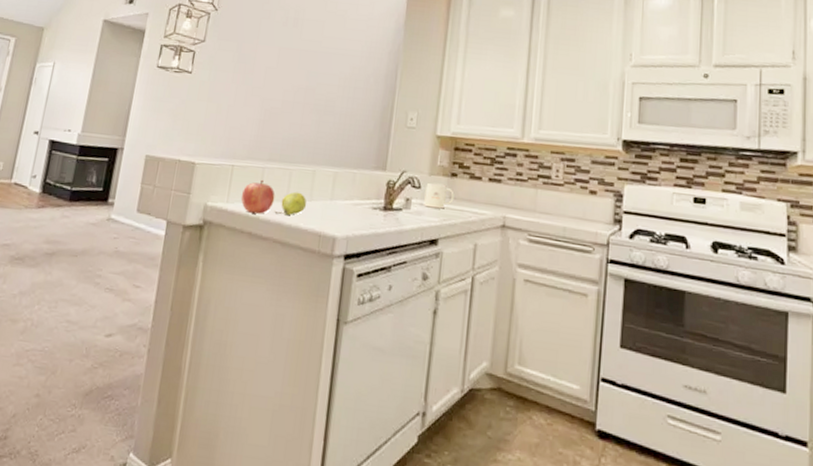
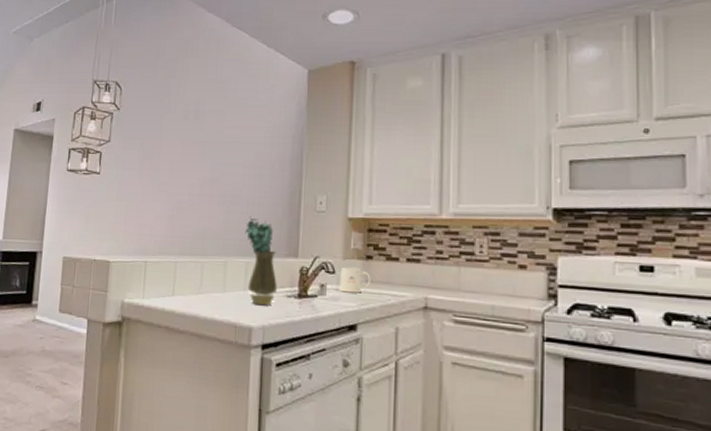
fruit: present [240,179,276,214] -> none [155,273,189,308]
fruit: present [274,192,307,215] -> none [189,284,221,308]
vase: none [334,127,365,217] -> present [245,216,278,306]

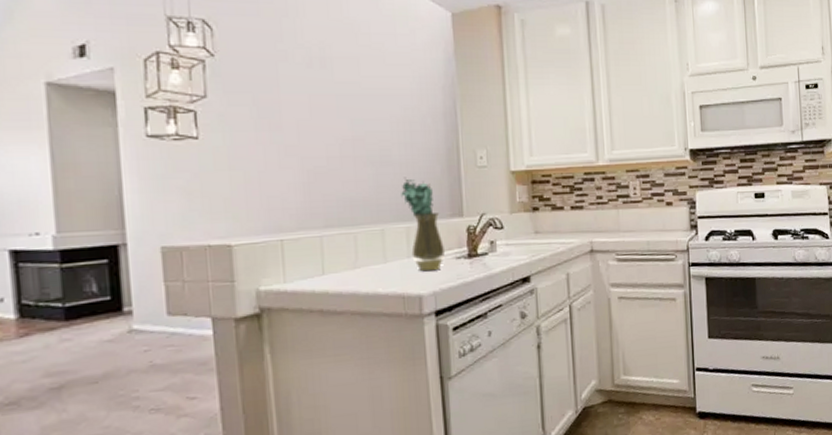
mug: present [340,266,371,293] -> none [508,220,539,247]

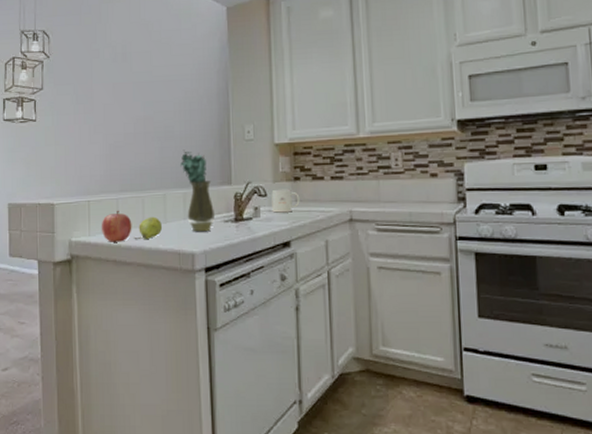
fruit: none [300,249,343,289] -> present [101,210,132,242]
fruit: none [345,256,382,285] -> present [134,216,163,240]
mug: none [508,220,539,247] -> present [271,189,300,213]

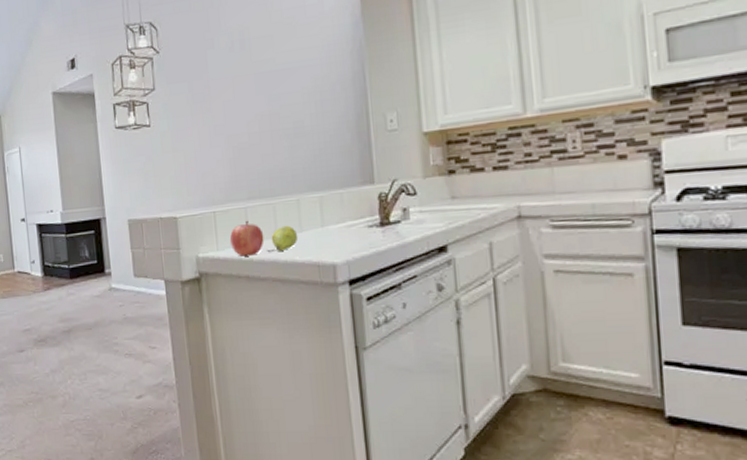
vase: present [180,149,216,232] -> none [314,146,358,240]
mug: present [271,189,300,213] -> none [422,184,457,214]

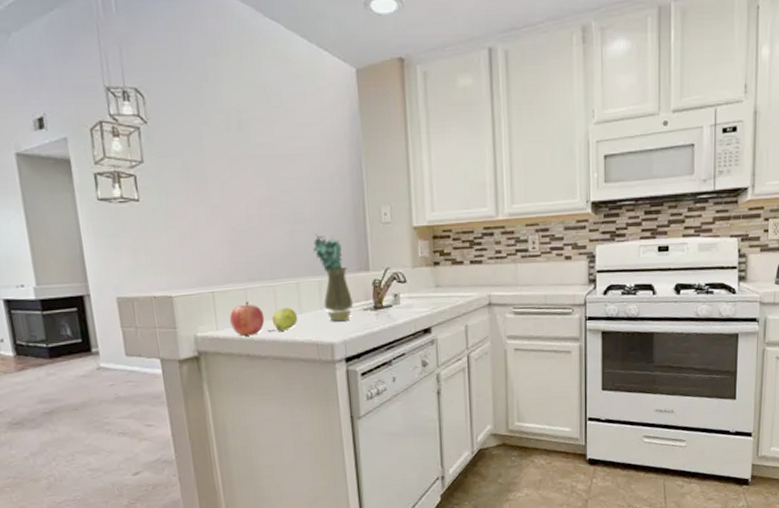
vase: none [314,146,358,240] -> present [313,233,354,322]

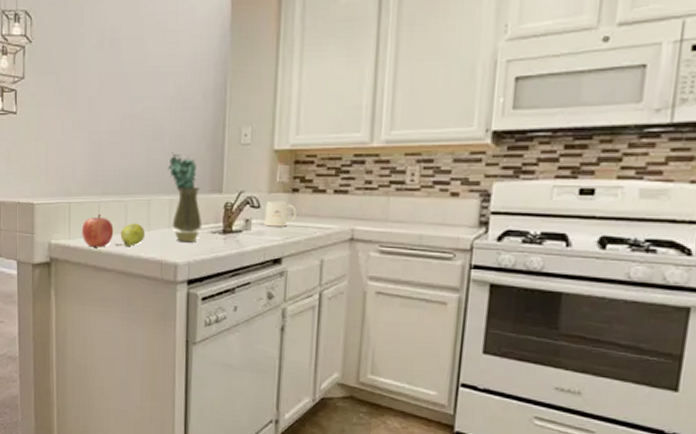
mug: none [411,274,440,299] -> present [265,200,297,227]

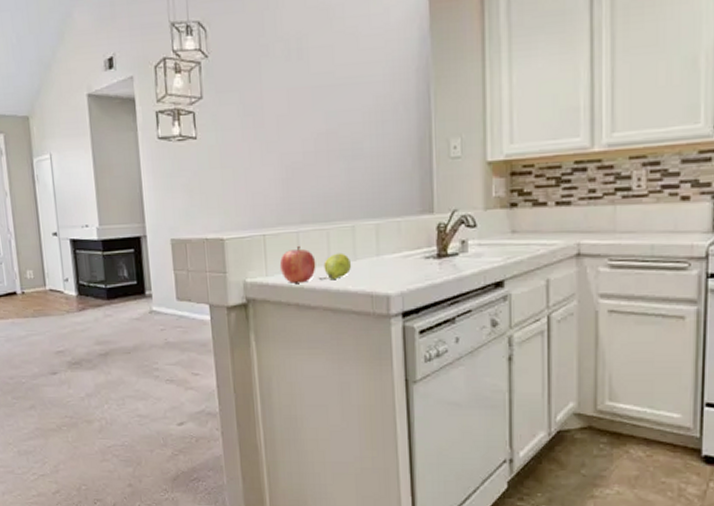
vase: present [168,152,203,243] -> none [371,171,415,271]
mug: present [265,200,297,227] -> none [482,217,517,247]

